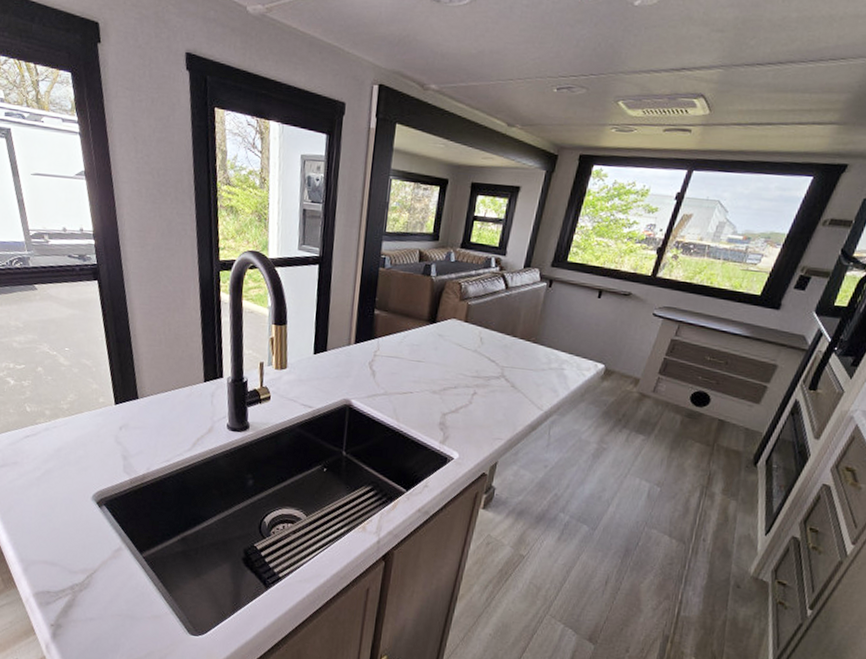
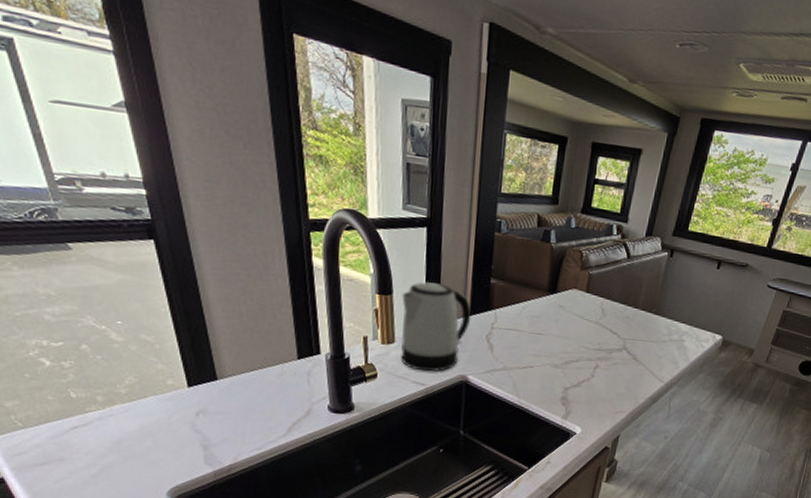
kettle: none [291,313,357,396] -> present [401,282,472,372]

